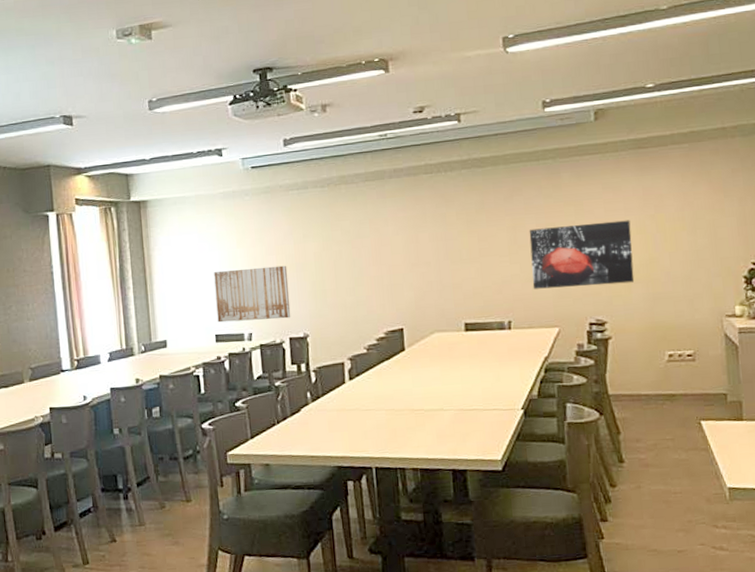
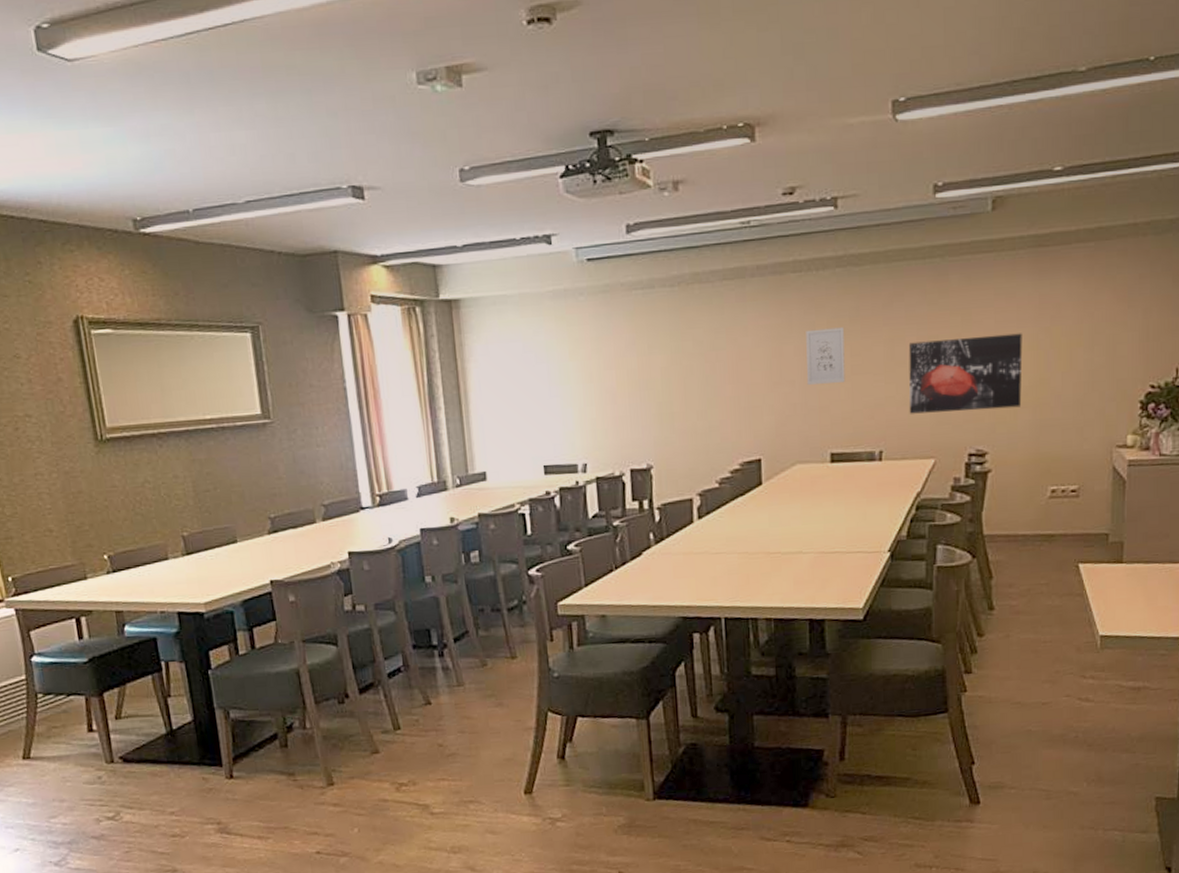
wall art: present [214,265,291,323] -> none [542,382,633,451]
wall art: none [438,217,475,266] -> present [806,327,845,385]

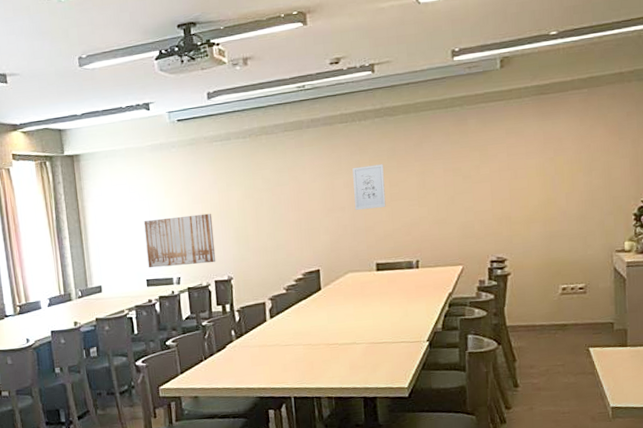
wall art: none [542,382,633,451] -> present [144,213,216,268]
wall art: present [908,333,1023,414] -> none [437,163,533,231]

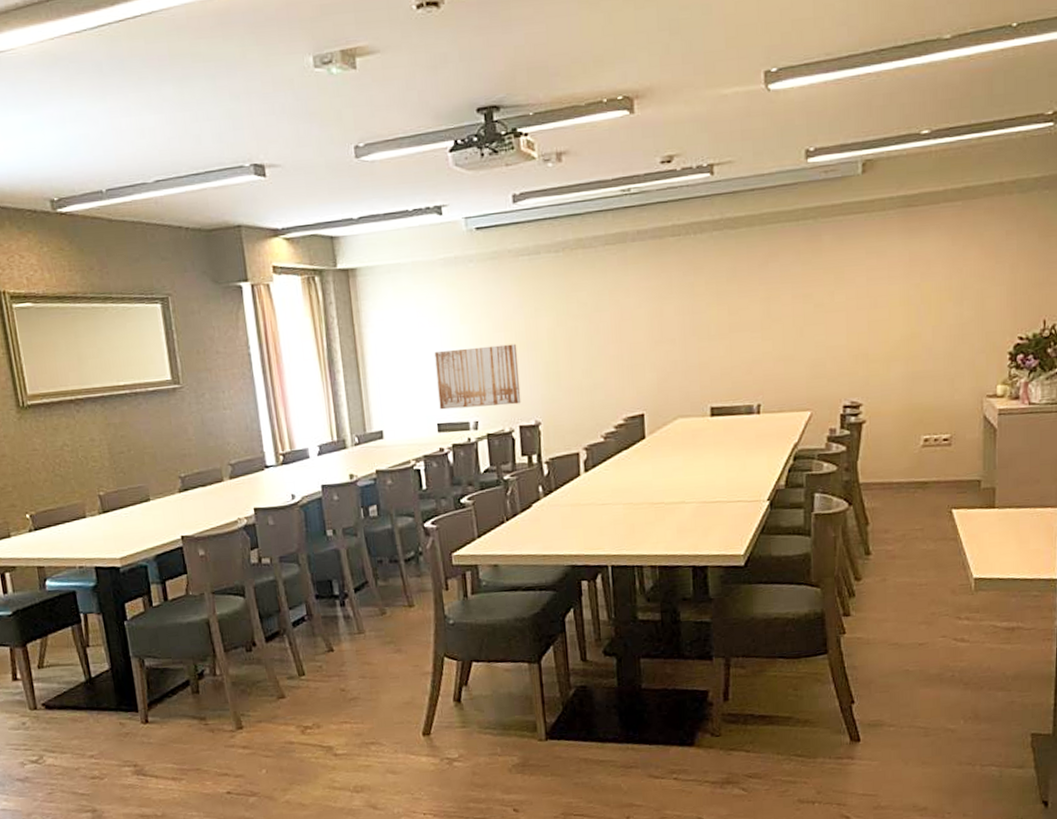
wall art: present [352,164,386,210] -> none [685,287,724,343]

